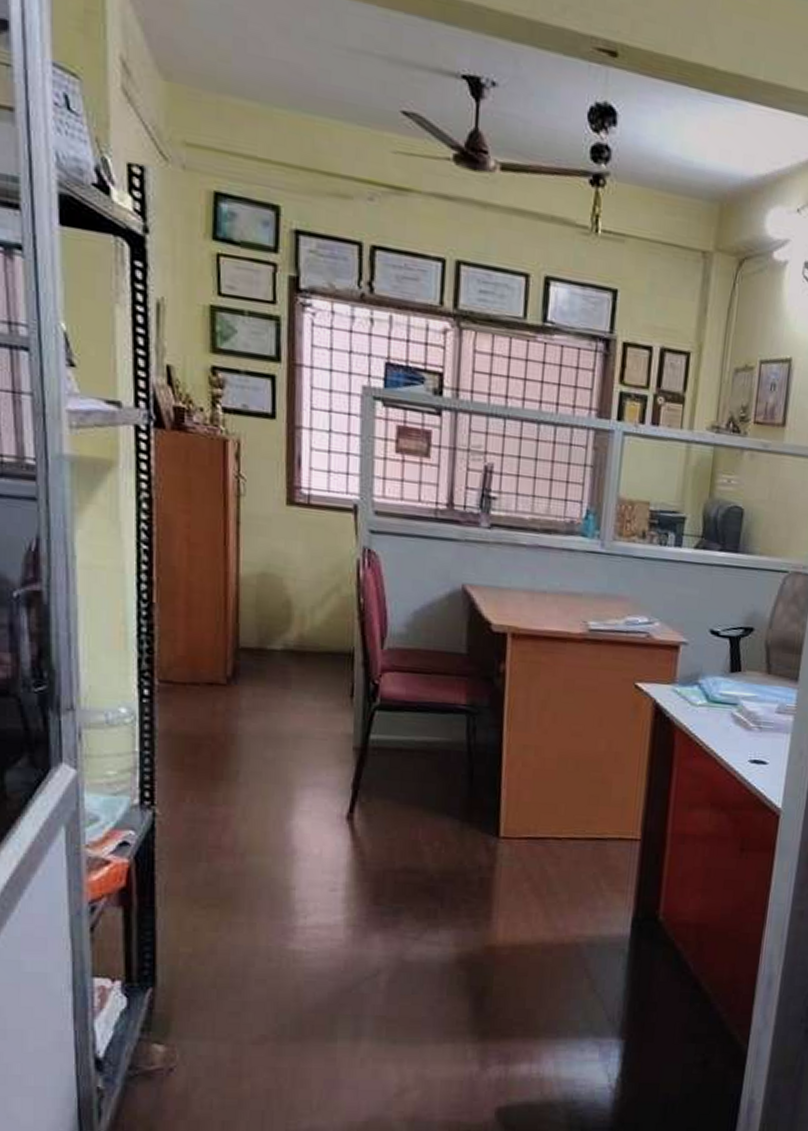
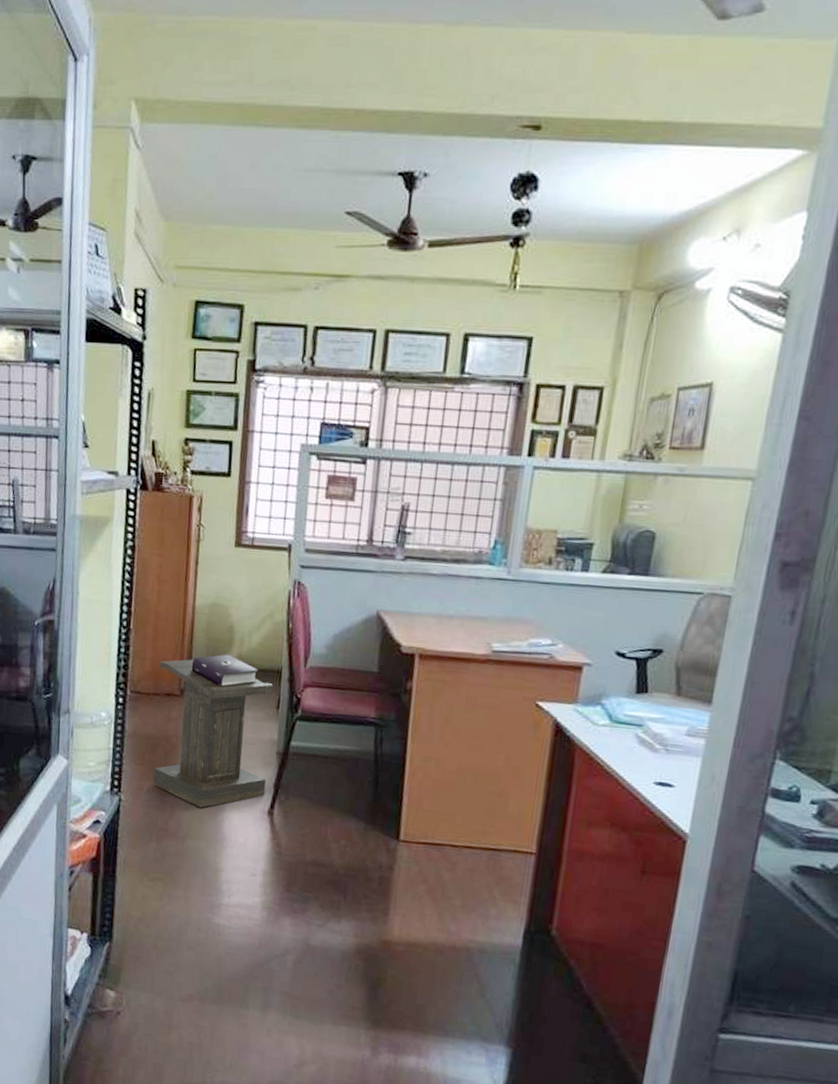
lectern: none [196,634,345,818] -> present [153,654,274,808]

